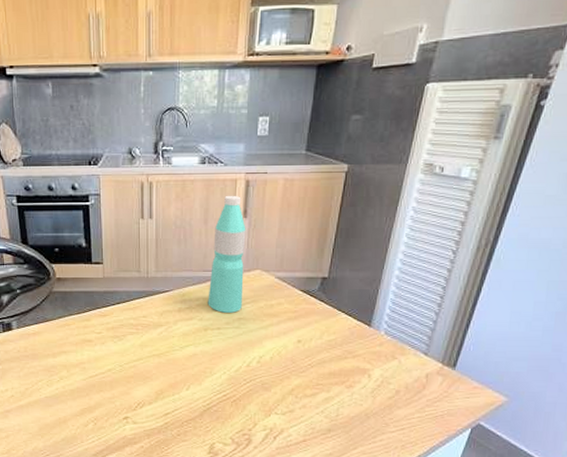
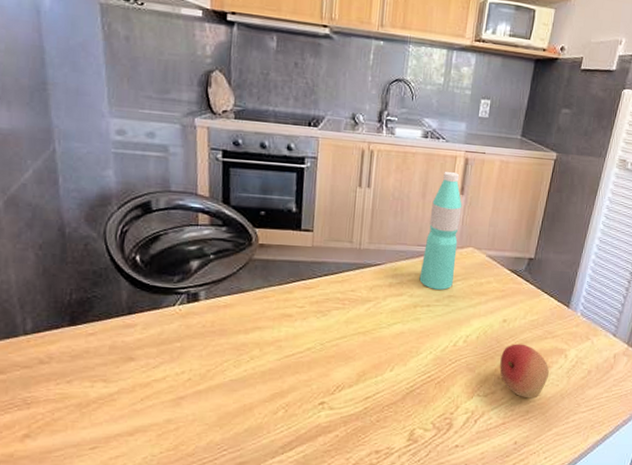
fruit: none [297,364,352,418] -> present [499,344,550,399]

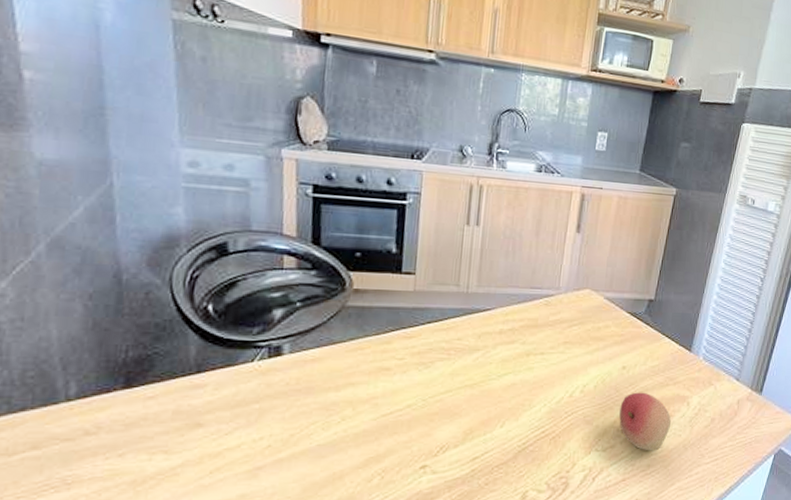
water bottle: present [419,171,462,290] -> none [532,207,579,336]

